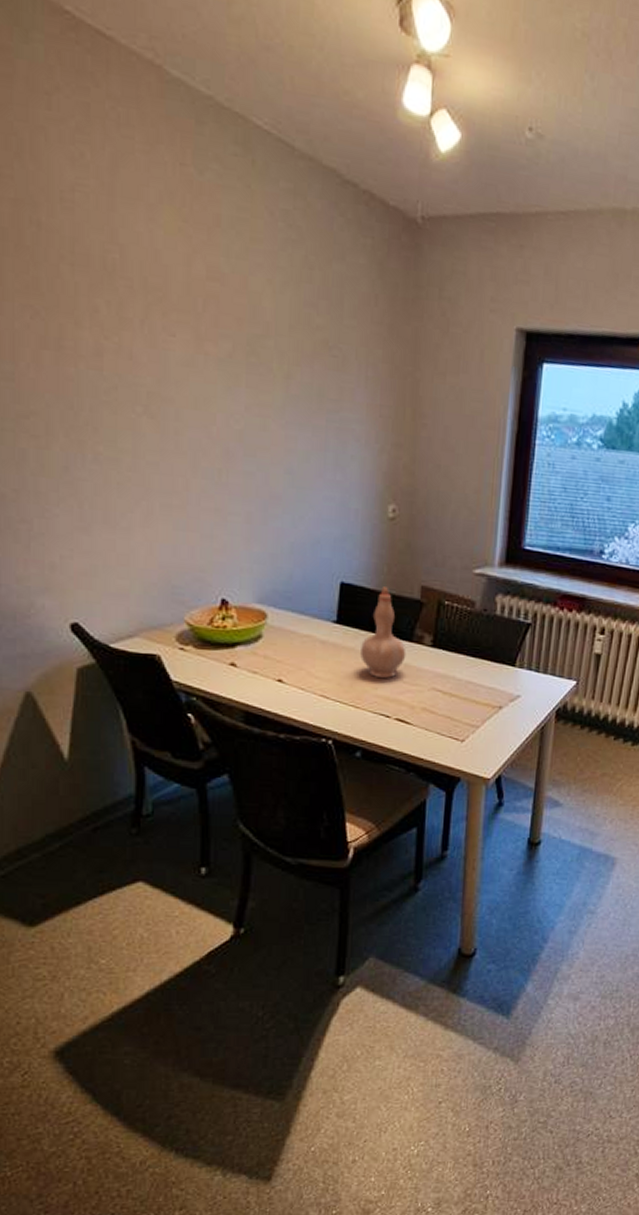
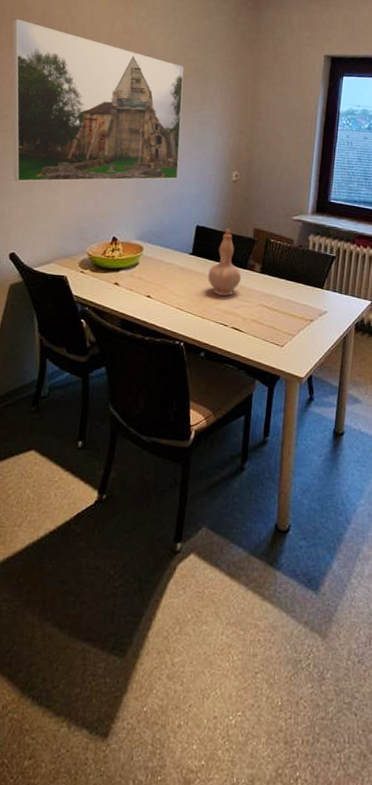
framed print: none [20,244,310,518] -> present [12,18,184,182]

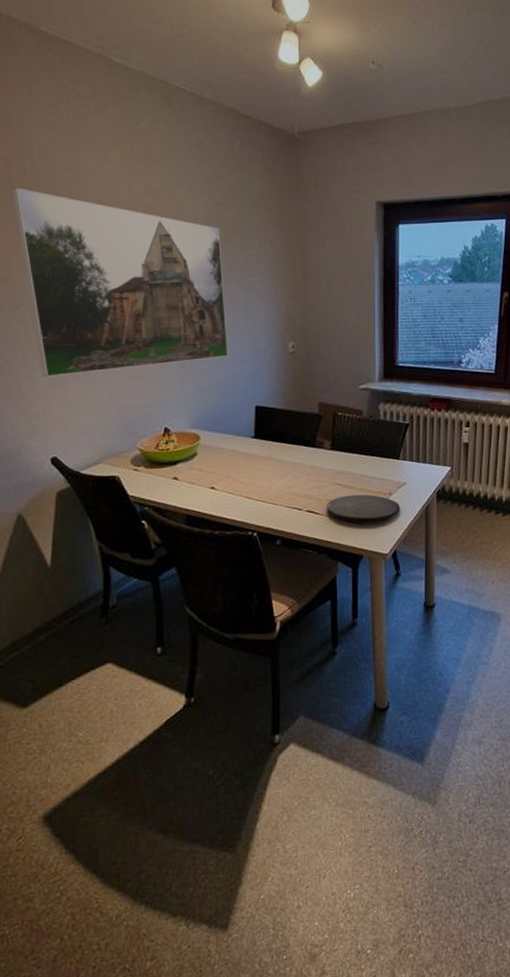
vase: present [208,229,242,296] -> none [275,406,311,478]
plate: none [251,317,320,344] -> present [327,495,401,521]

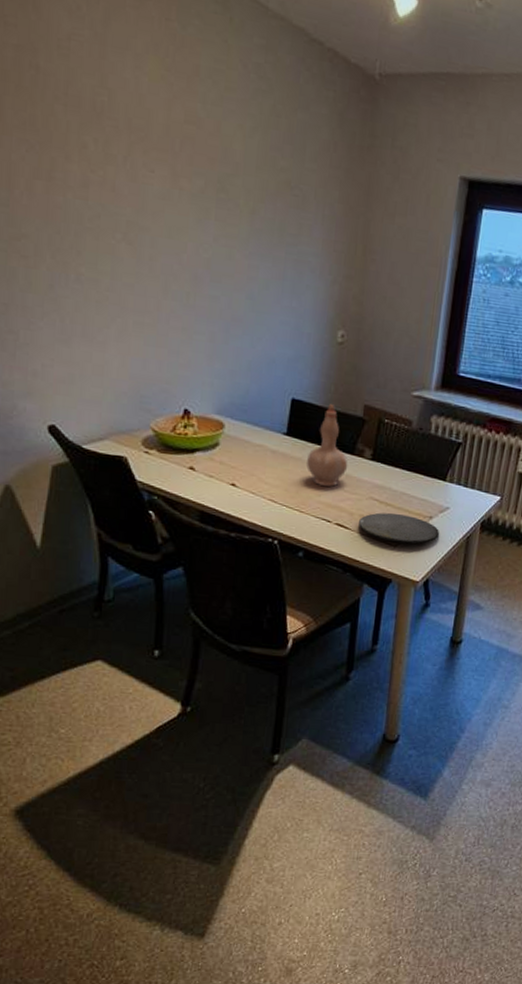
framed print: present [11,187,229,378] -> none [20,86,272,337]
vase: none [275,406,311,478] -> present [306,404,348,487]

